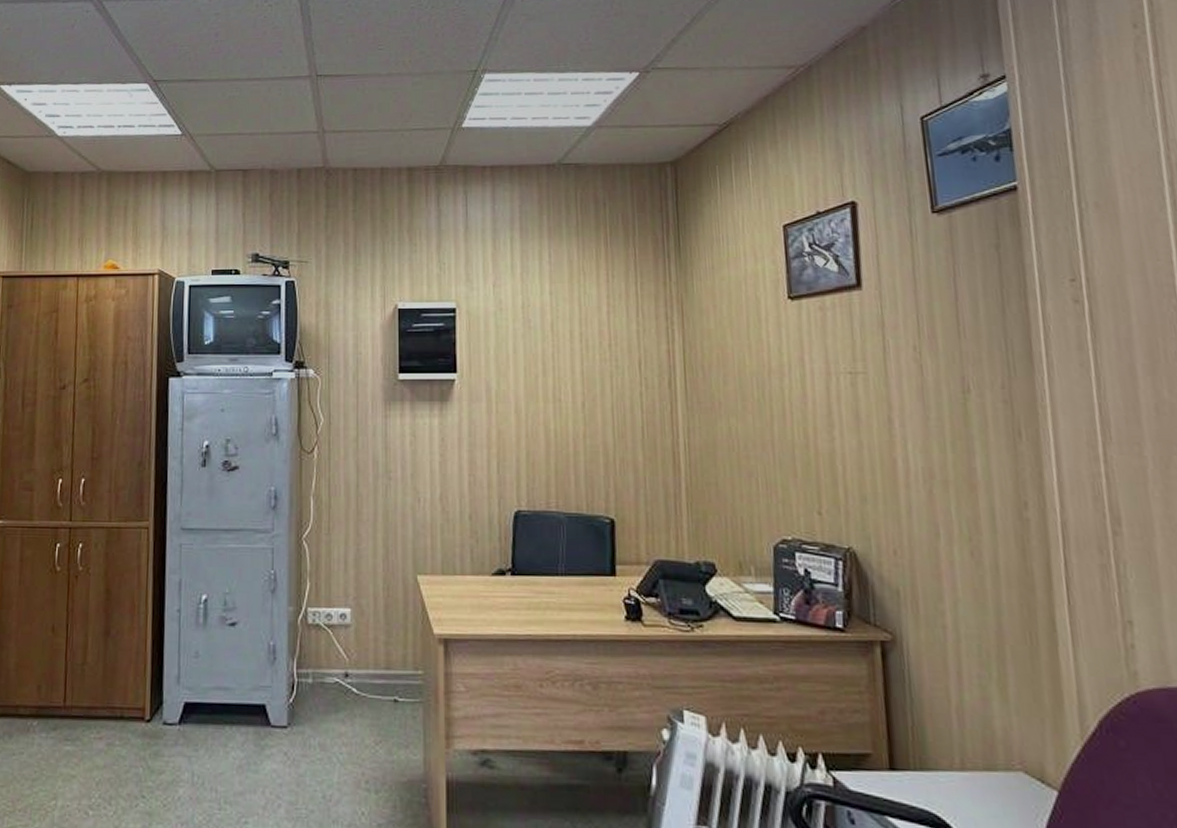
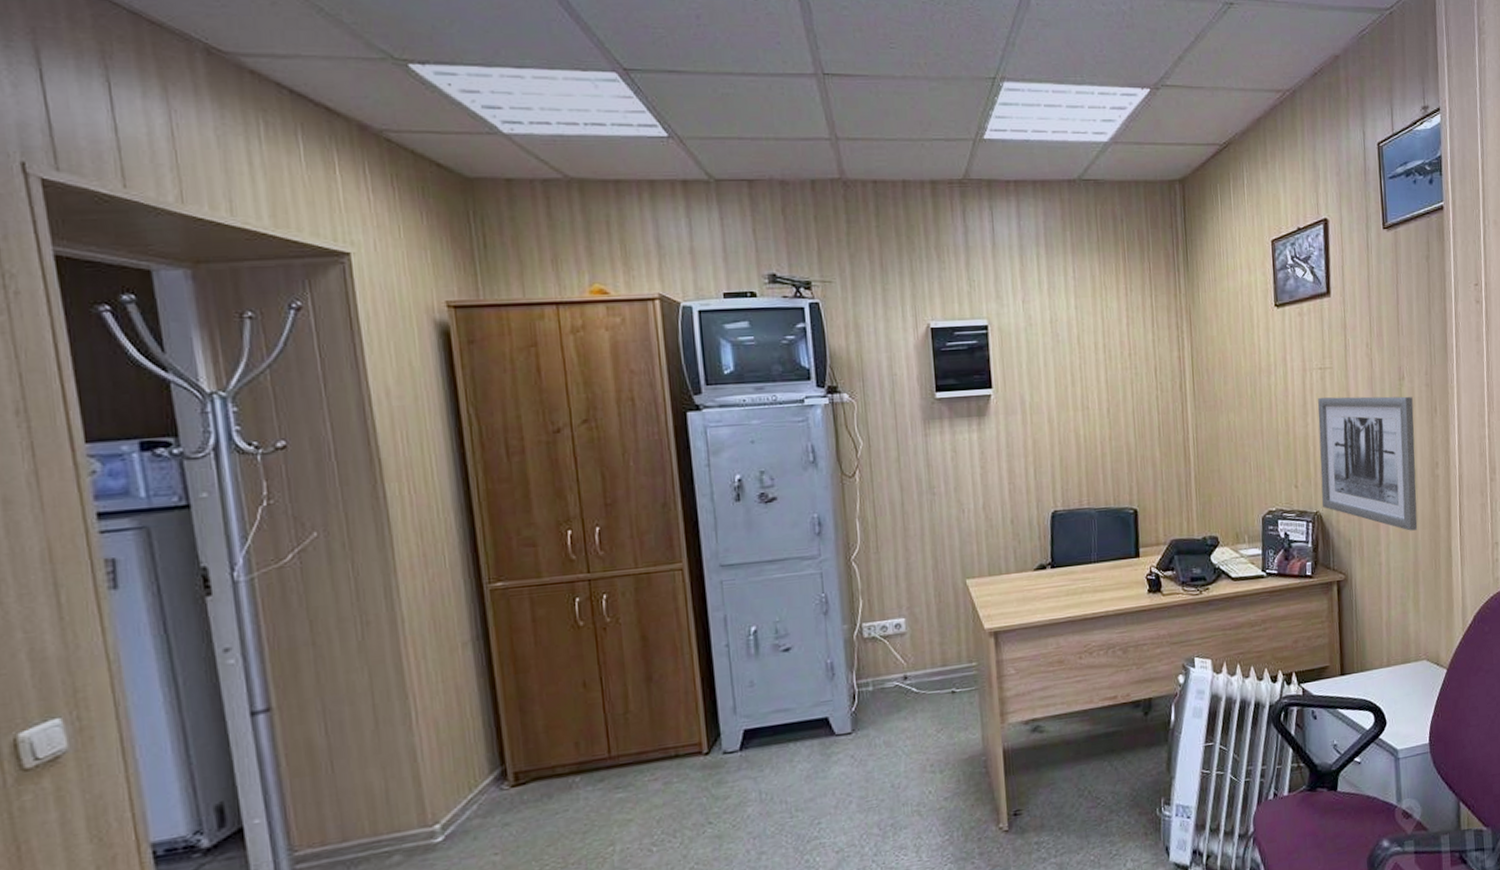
wall art: none [847,407,1000,589] -> present [1317,396,1418,531]

